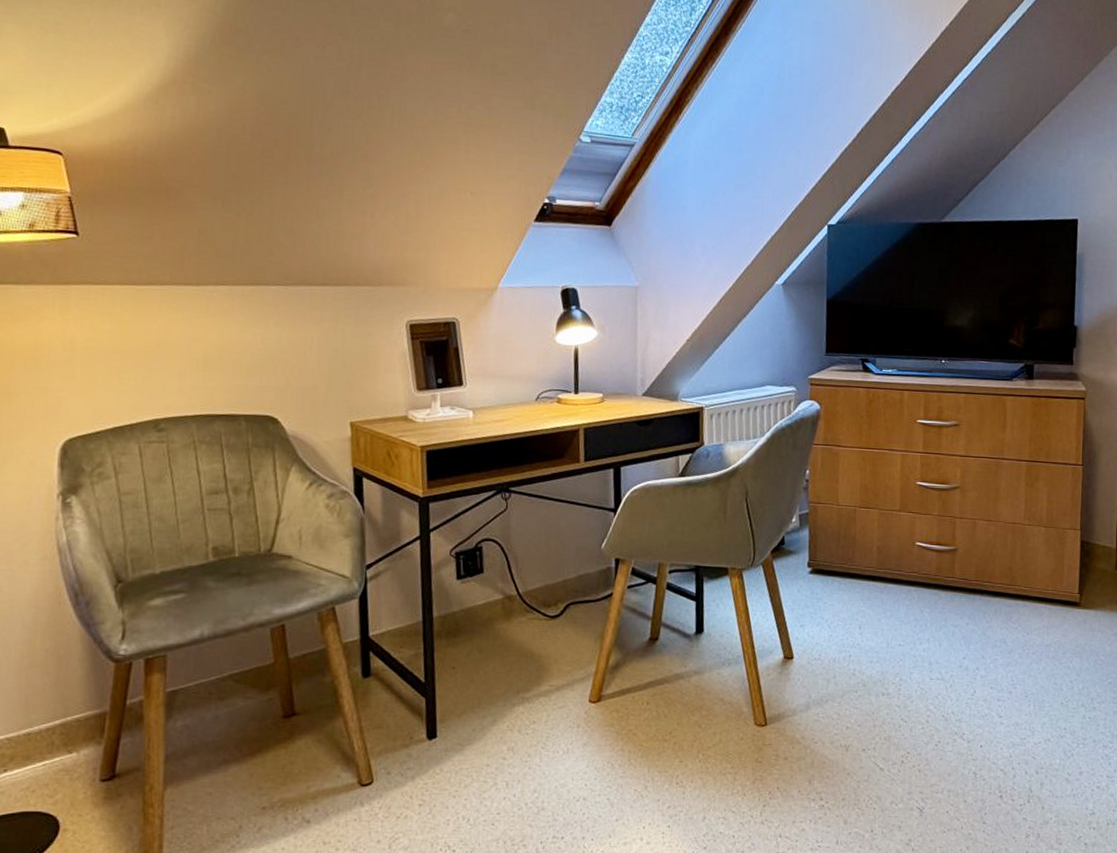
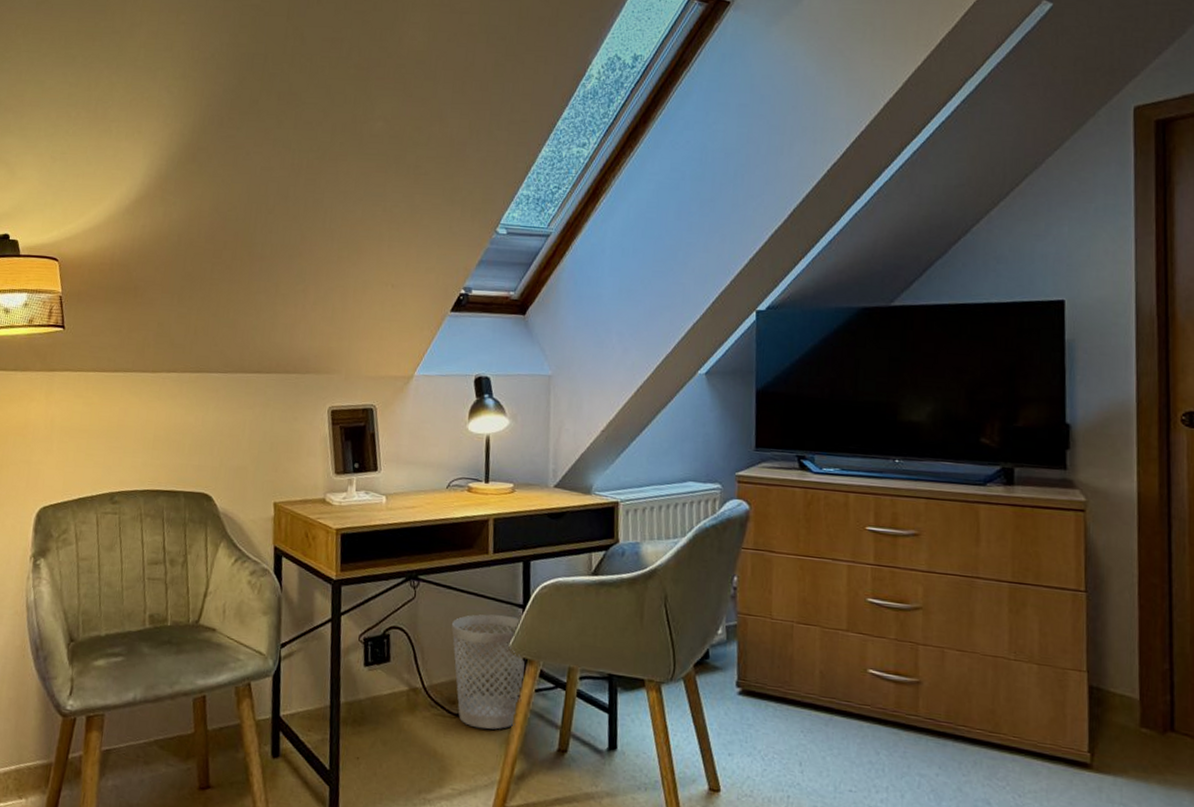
wastebasket: none [545,520,617,628] -> present [452,614,525,730]

